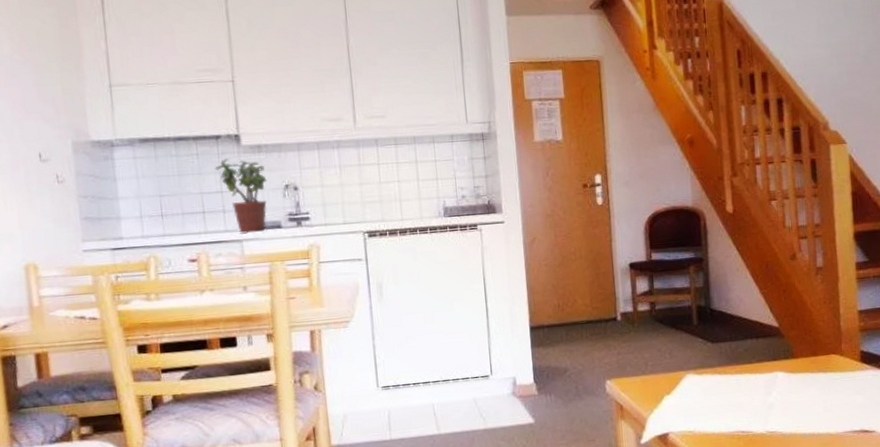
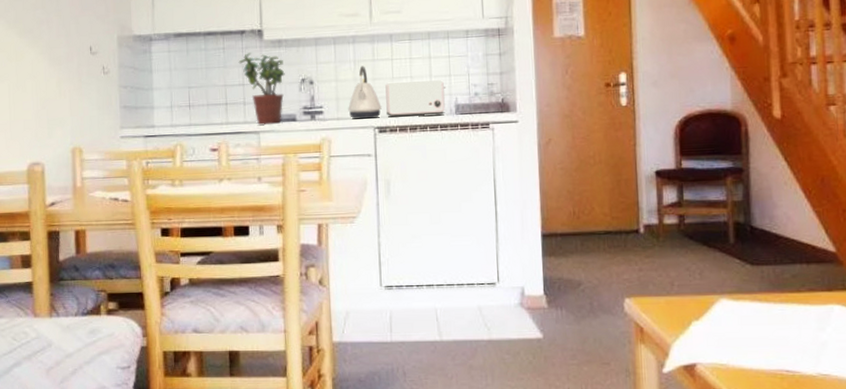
kettle: none [335,170,370,225] -> present [348,66,382,119]
toaster: none [373,184,434,222] -> present [385,80,447,118]

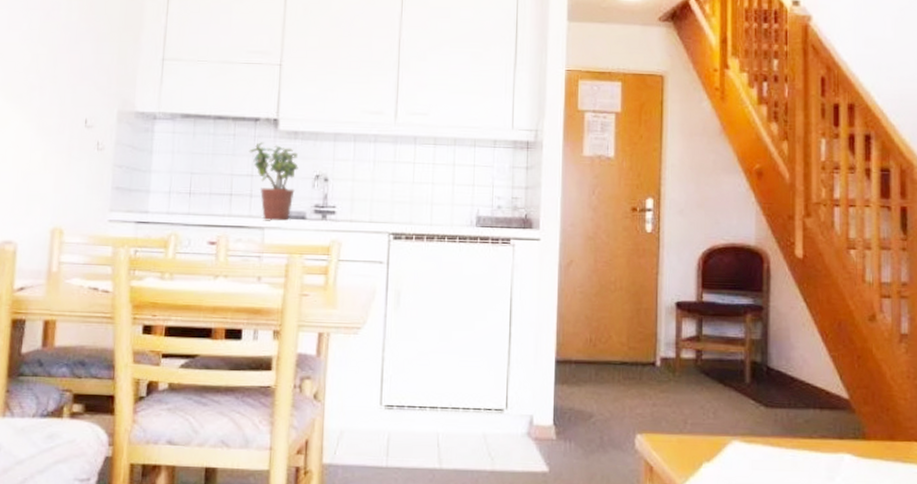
kettle: present [348,66,382,119] -> none [363,167,399,224]
toaster: present [385,80,447,118] -> none [404,187,469,227]

